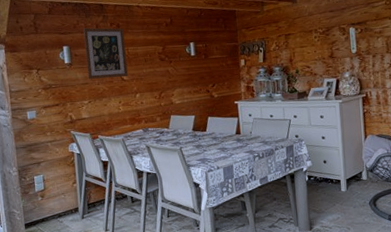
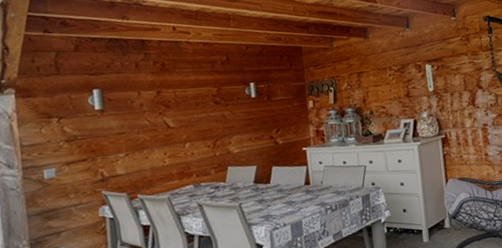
wall art: present [83,27,128,79] -> none [118,67,176,128]

